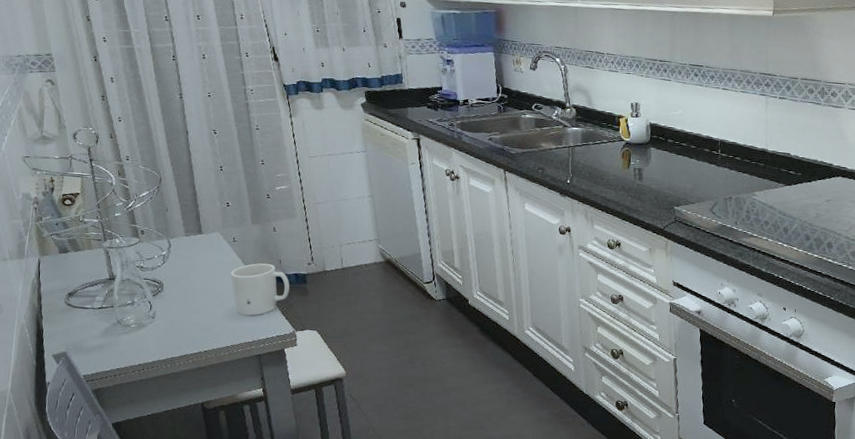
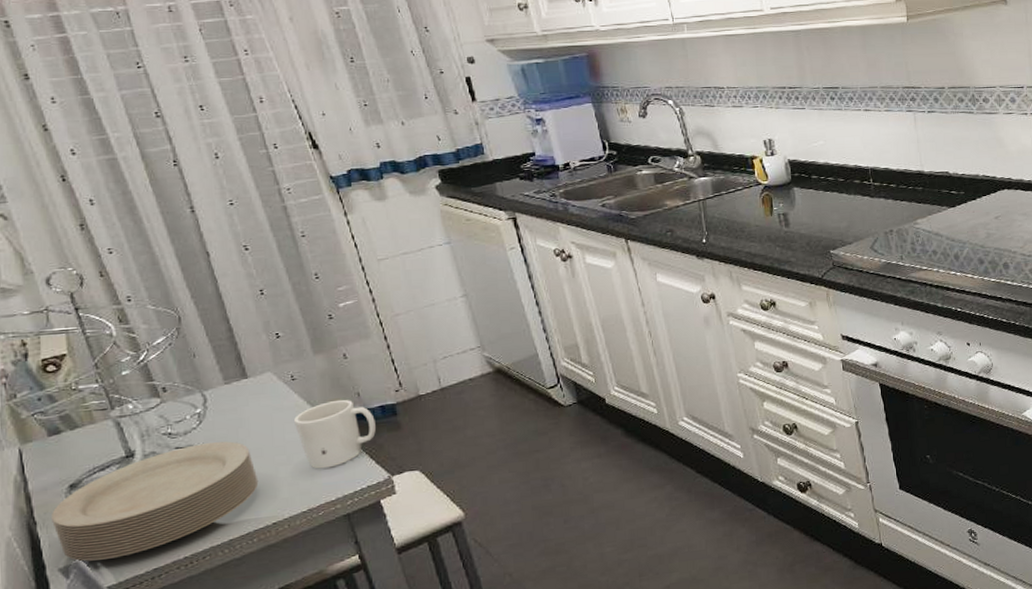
plate: none [53,279,199,355] -> present [52,441,259,562]

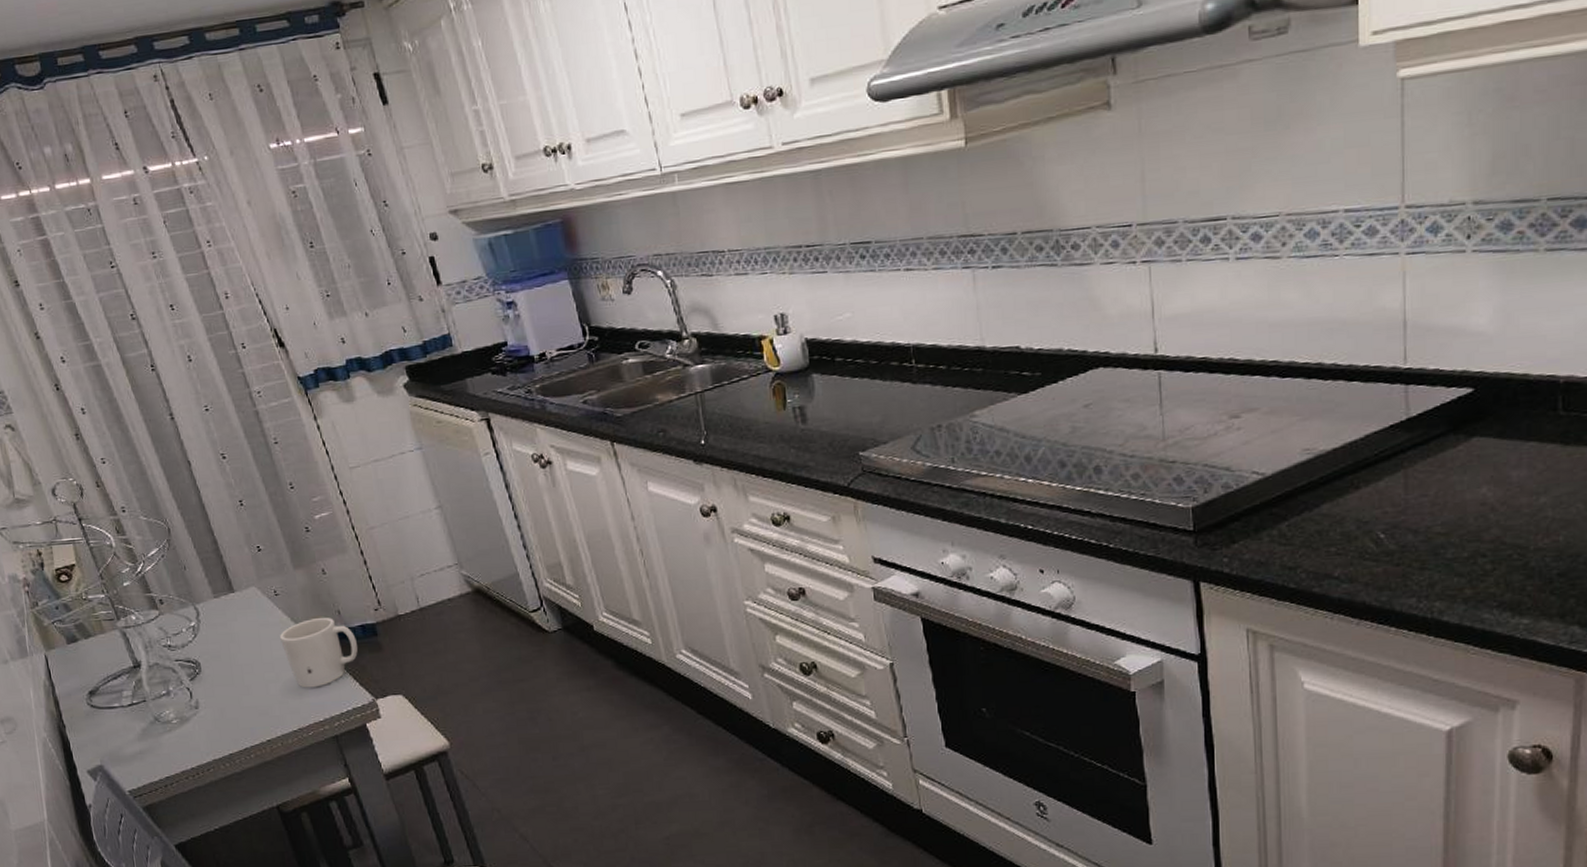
plate: present [52,441,259,562] -> none [77,656,252,765]

